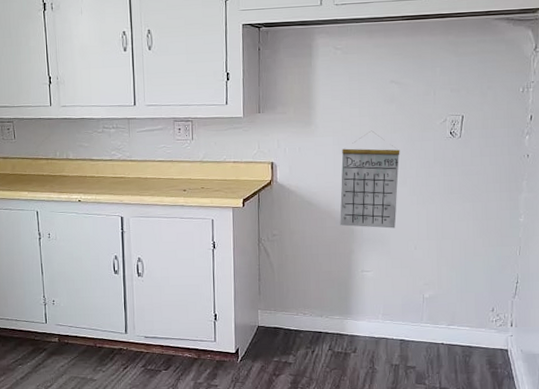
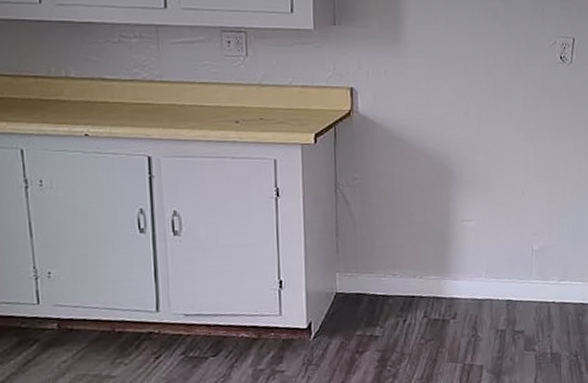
calendar: present [340,130,400,229] -> none [435,52,505,169]

